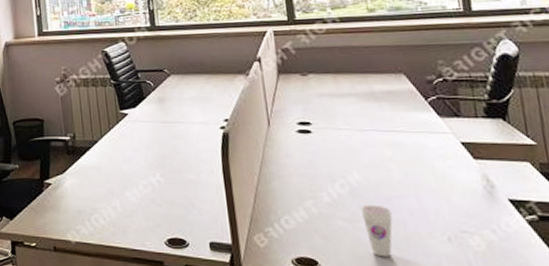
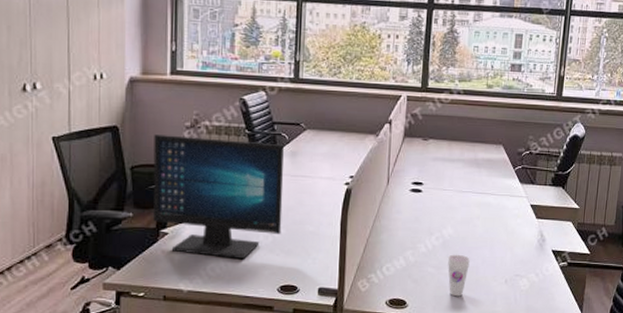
computer monitor: none [30,90,161,210] -> present [153,134,284,260]

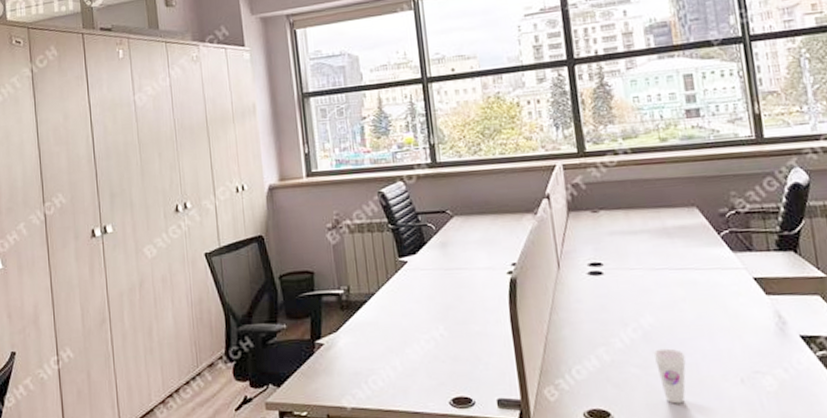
computer monitor: present [153,134,284,260] -> none [298,236,444,369]

